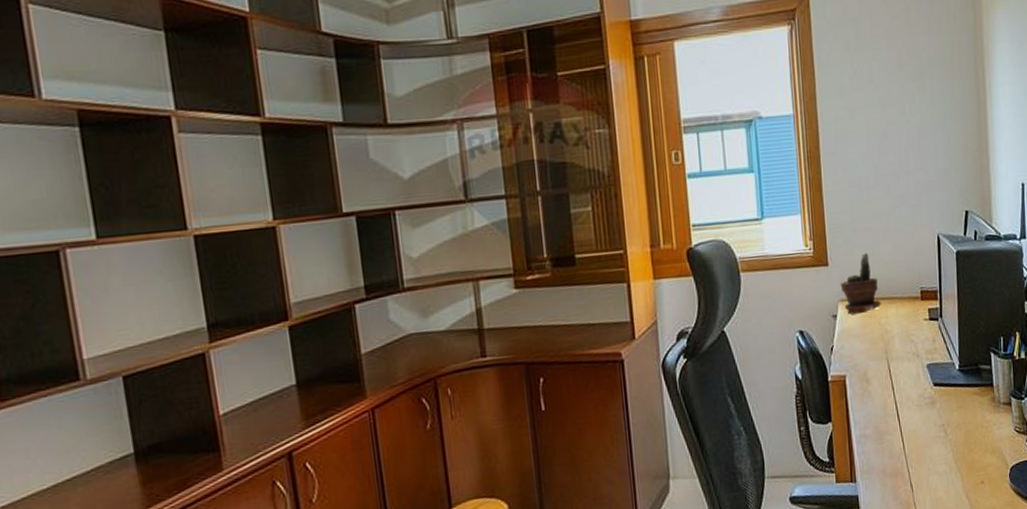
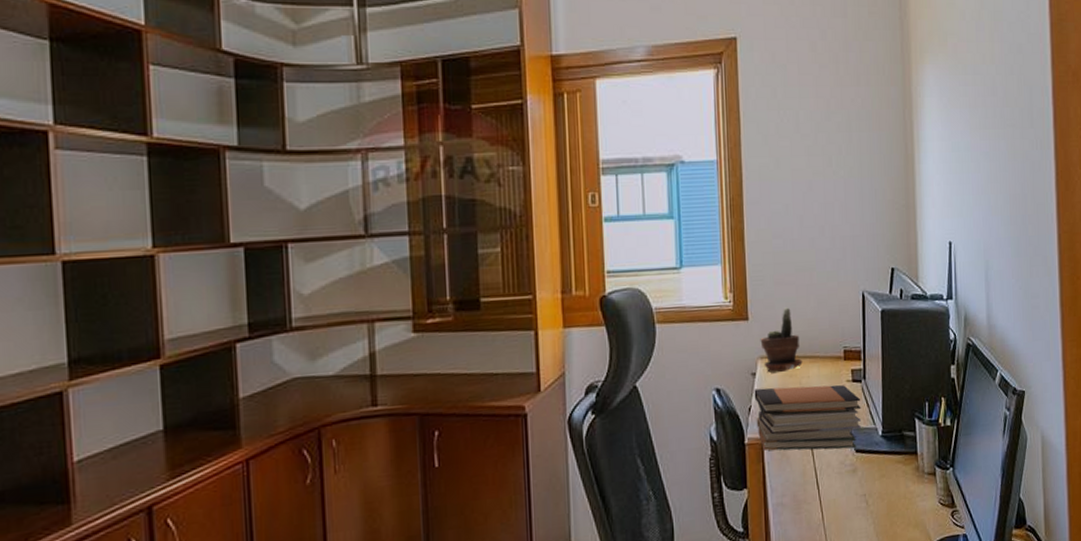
book stack: none [835,323,940,387] -> present [754,384,862,451]

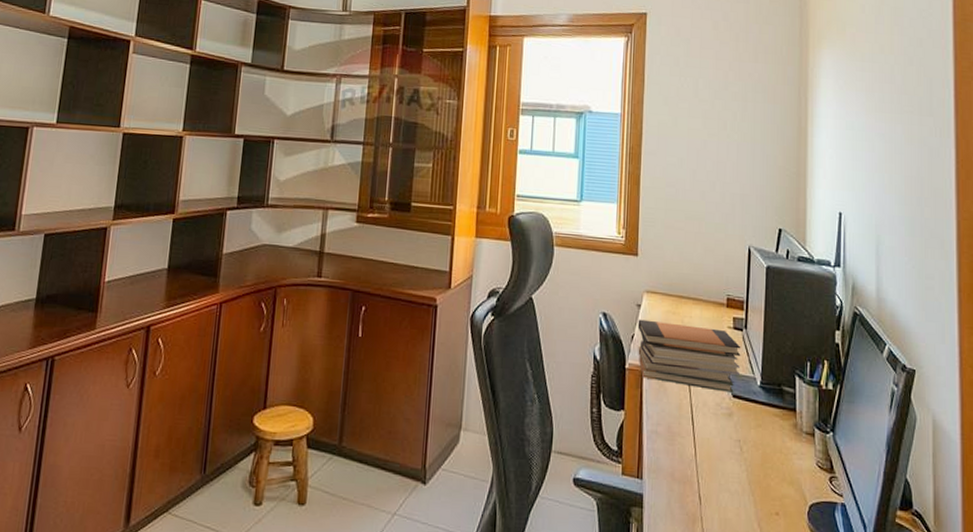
potted plant: present [760,307,803,373] -> none [647,249,686,309]

